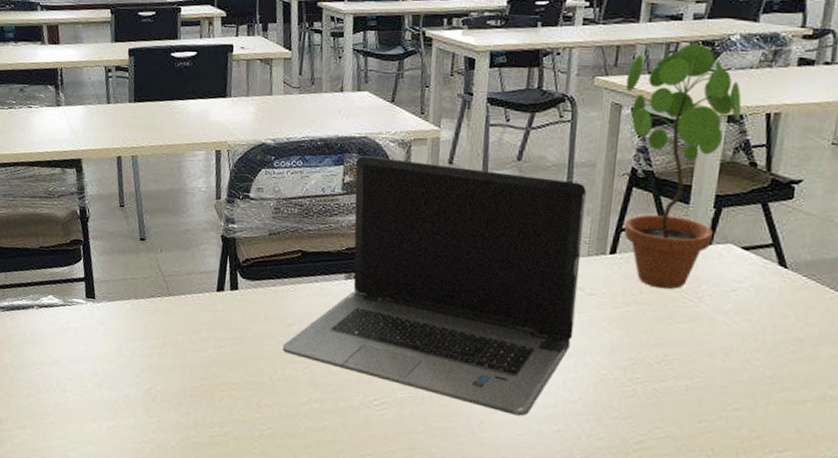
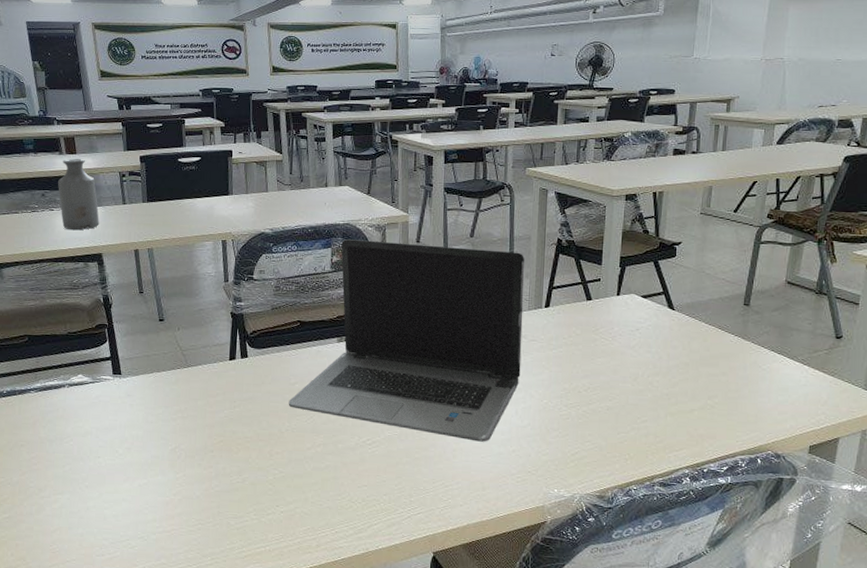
bottle: none [38,49,81,132] -> present [58,158,99,231]
potted plant: present [624,43,742,290] -> none [549,139,635,333]

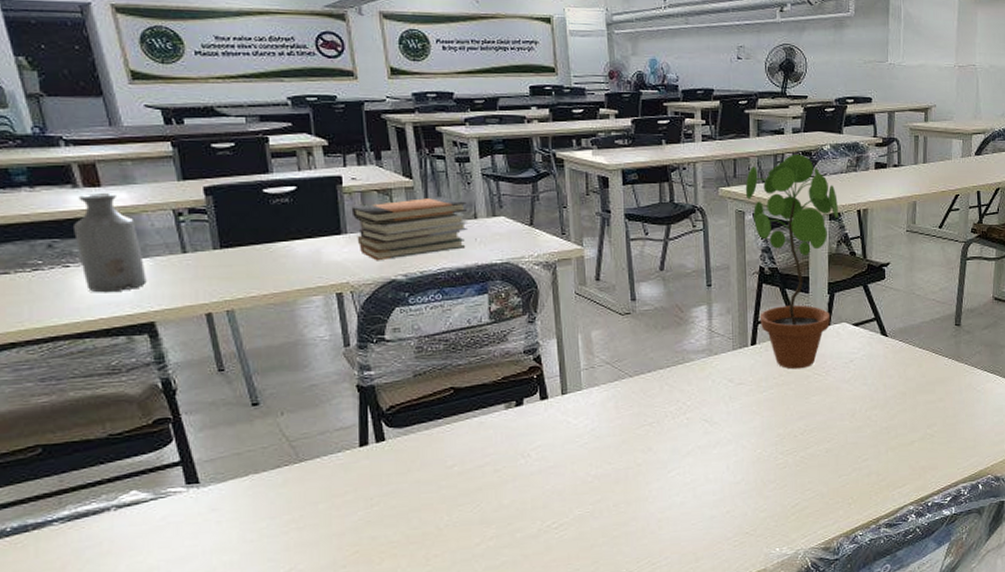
book stack: none [237,168,321,217] -> present [351,197,469,261]
laptop computer: present [288,238,525,442] -> none [445,281,729,507]
potted plant: none [549,139,635,333] -> present [745,153,838,370]

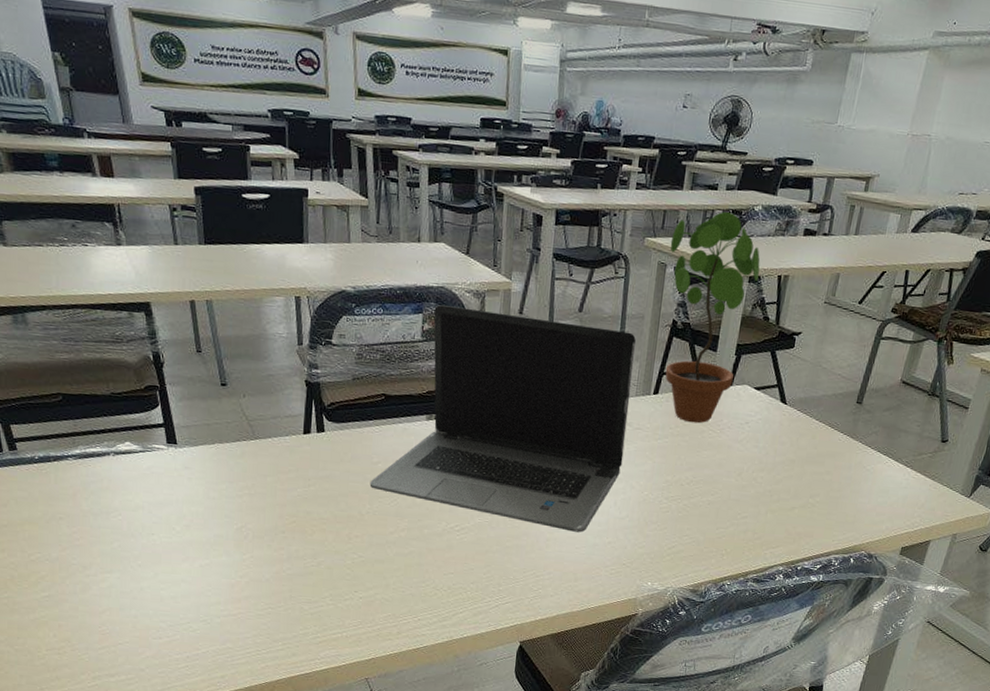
bottle: present [74,192,147,293] -> none [92,183,146,273]
book stack: present [351,197,469,261] -> none [313,217,413,272]
laptop computer: none [445,281,729,507] -> present [369,304,636,533]

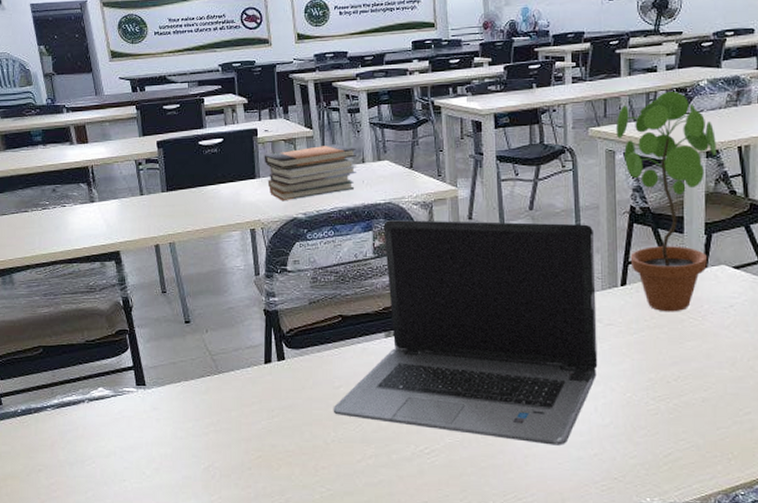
book stack: none [313,217,413,272] -> present [264,144,358,202]

